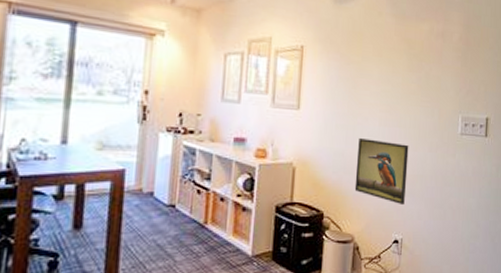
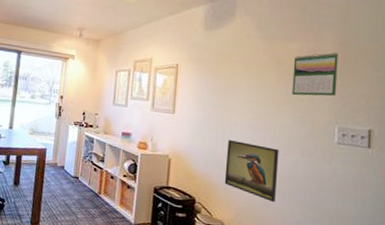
calendar: none [421,34,464,84] -> present [292,52,338,96]

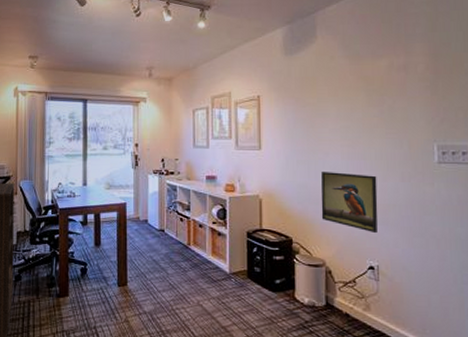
calendar: present [292,52,338,96] -> none [383,64,433,116]

